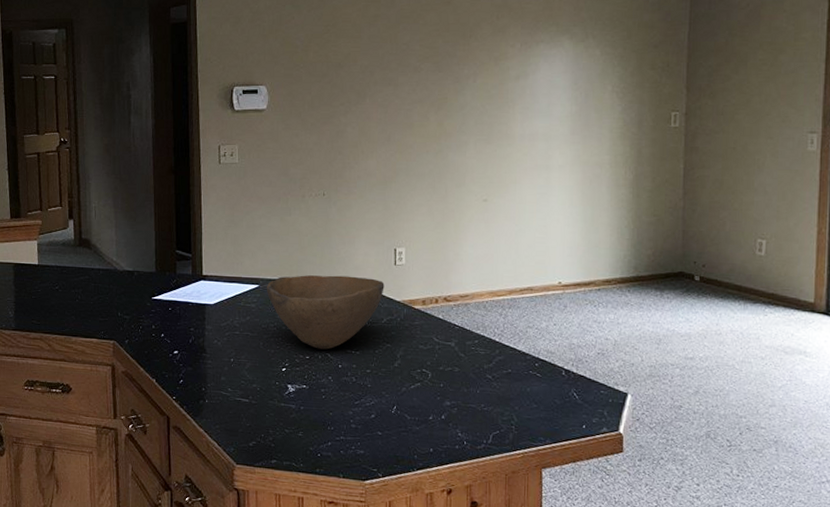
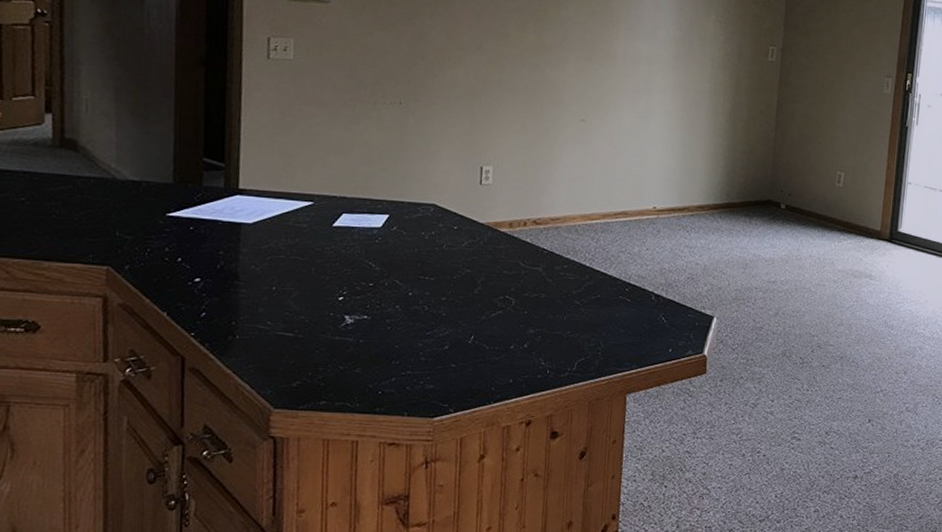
bowl: present [267,275,385,350] -> none [323,192,467,276]

